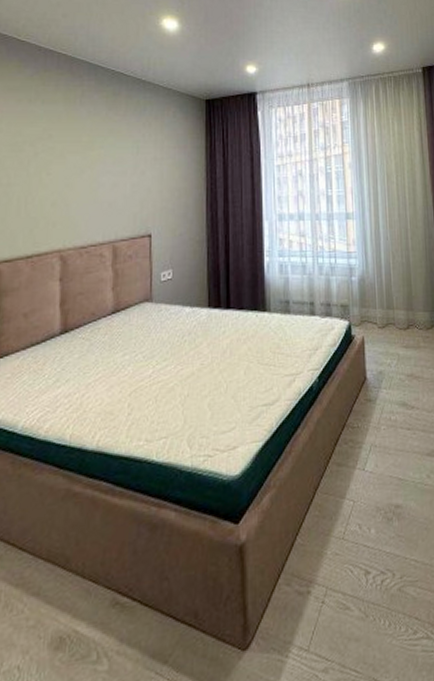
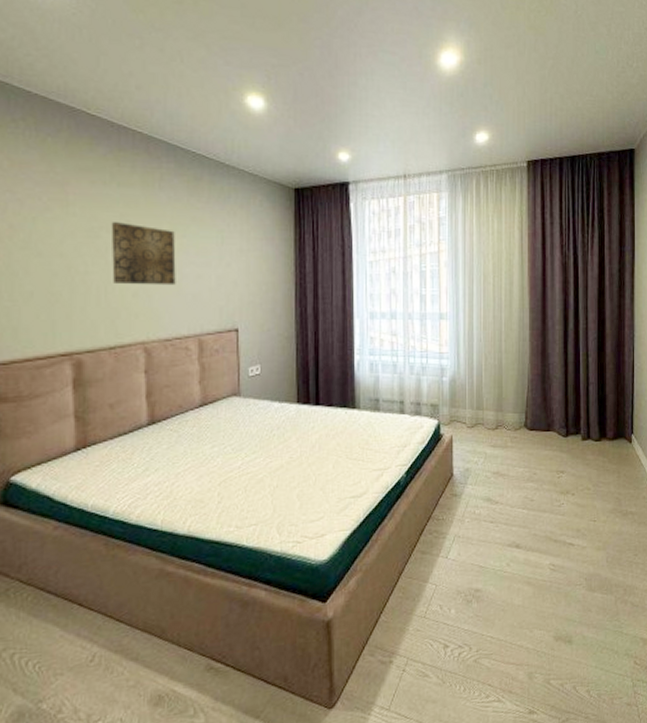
wall art: none [33,136,94,195] -> present [111,222,176,286]

